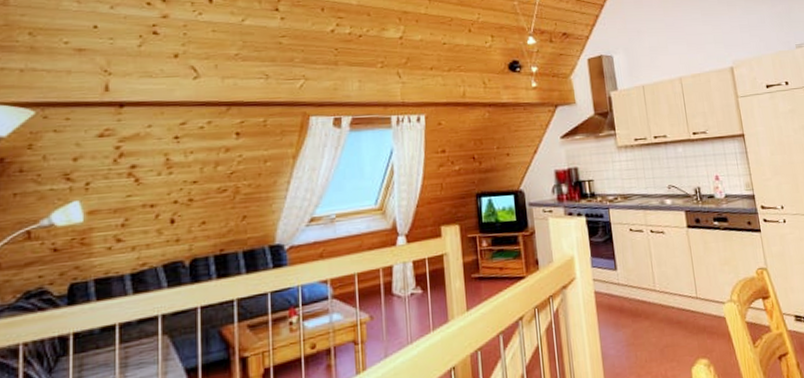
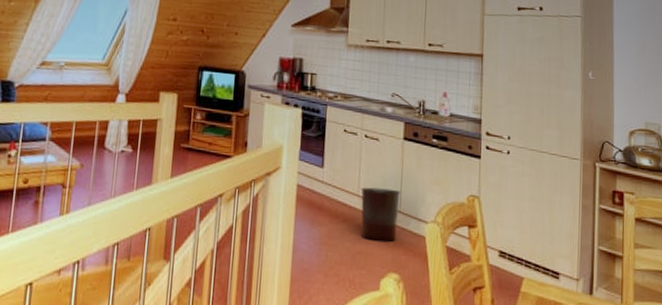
waste bin: none [656,277,699,332] -> present [360,187,401,243]

